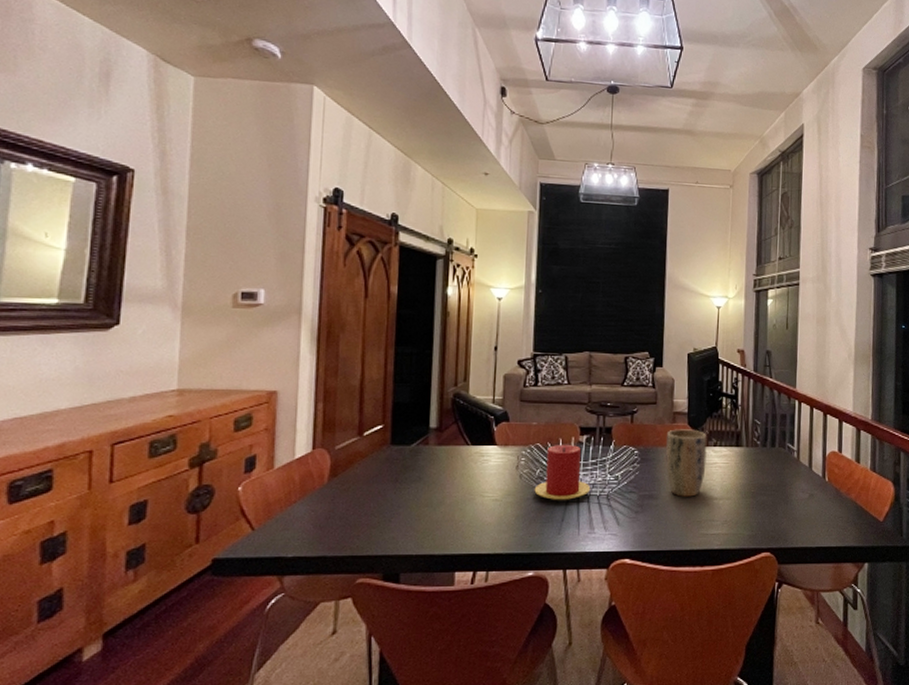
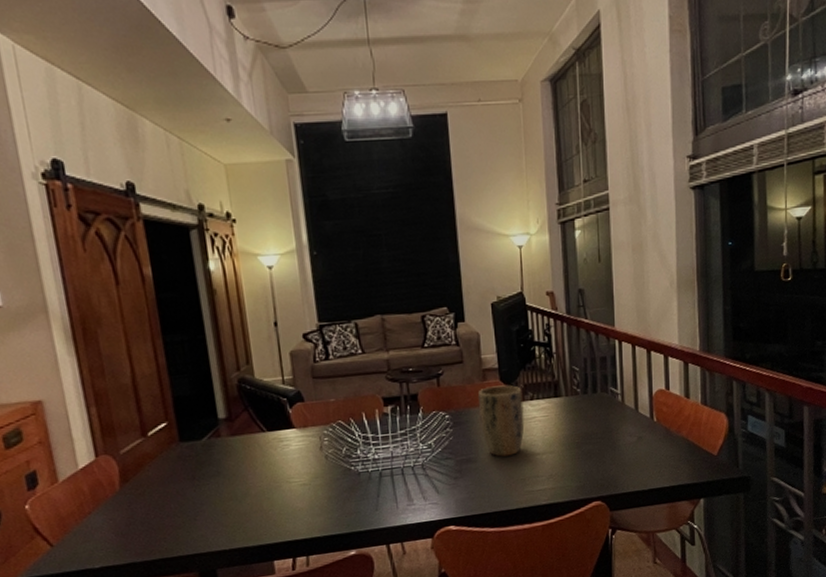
candle: present [534,444,591,501] -> none [343,417,404,477]

